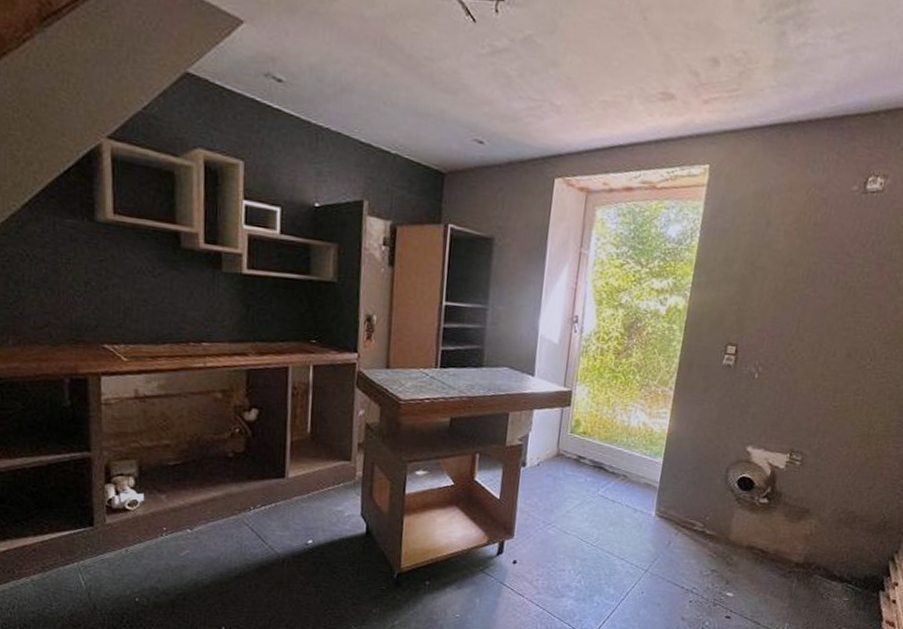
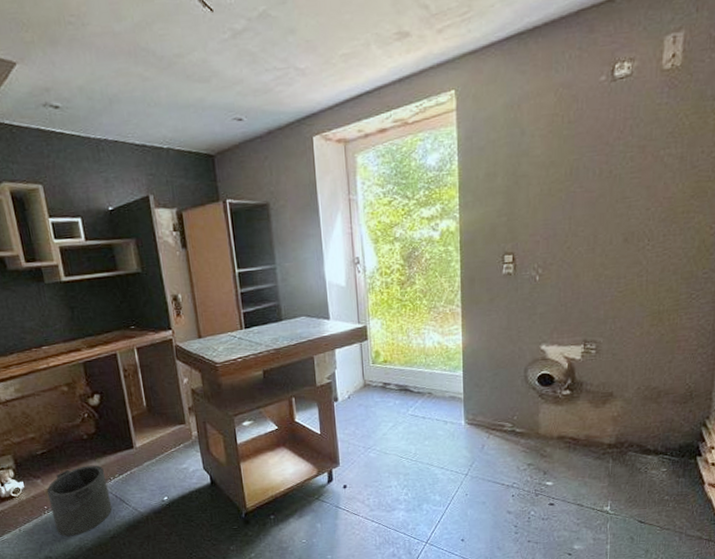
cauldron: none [170,488,245,568] -> present [46,465,112,537]

